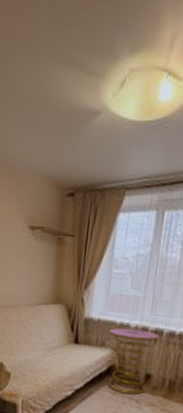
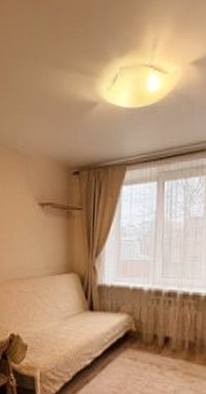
side table: present [107,328,160,395] -> none [123,292,174,360]

